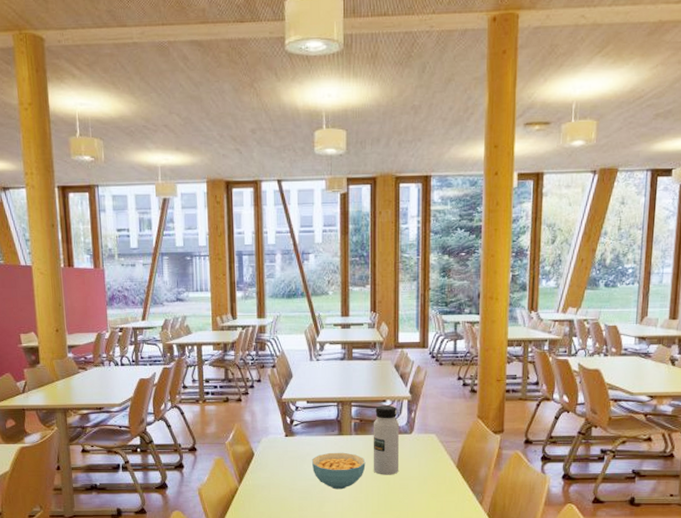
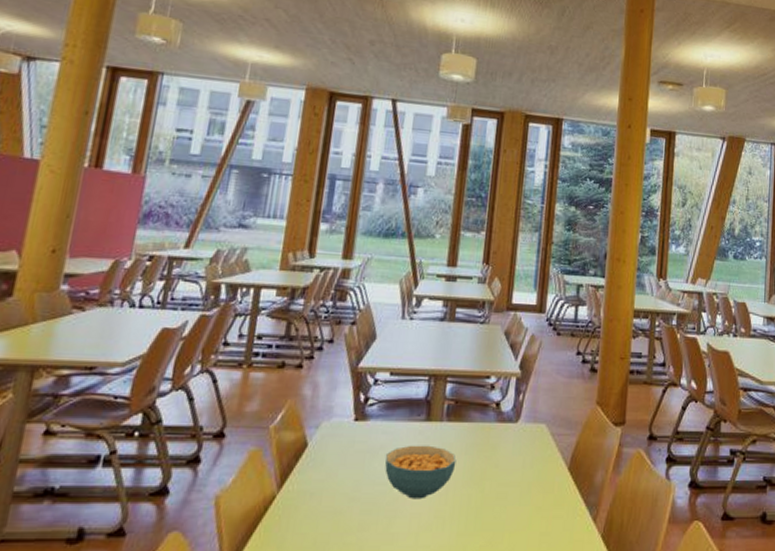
water bottle: present [373,405,400,475] -> none [465,383,503,479]

